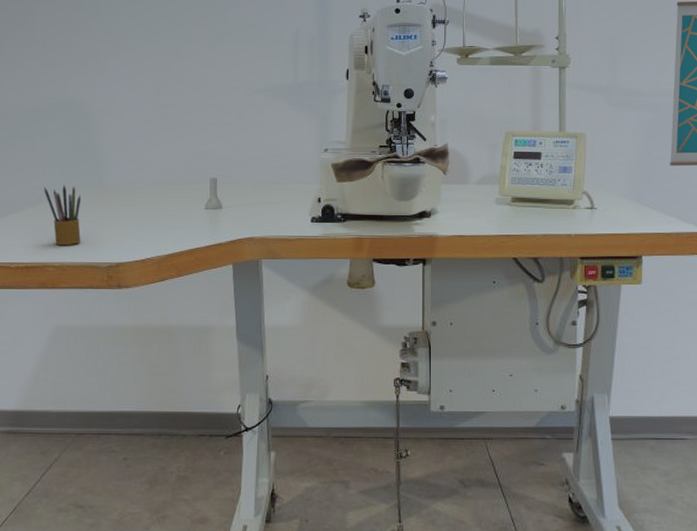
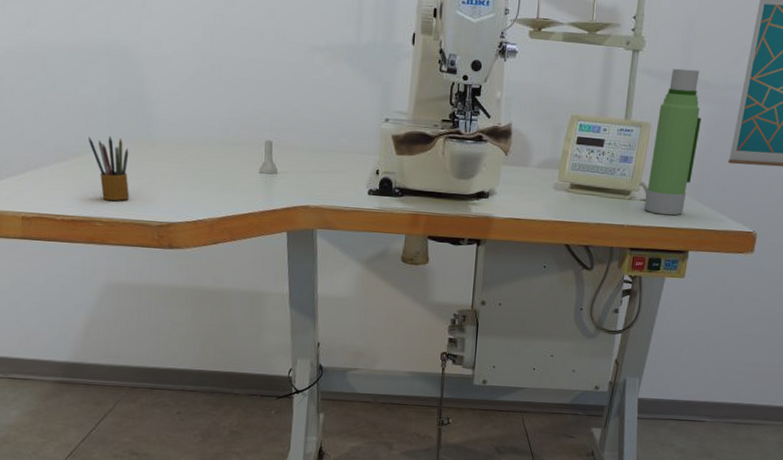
water bottle: none [589,80,637,222] -> present [643,68,702,216]

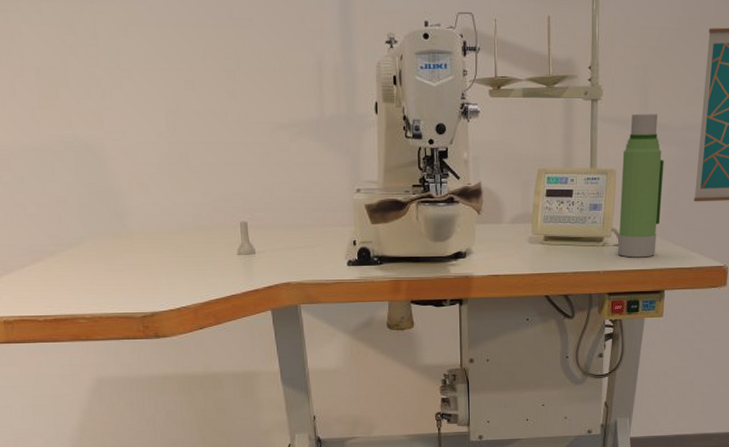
pencil box: present [88,135,130,201] -> none [62,231,111,297]

